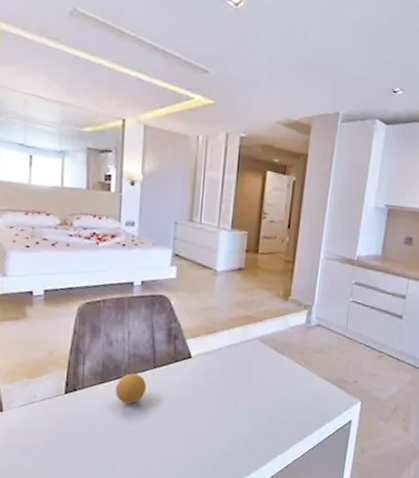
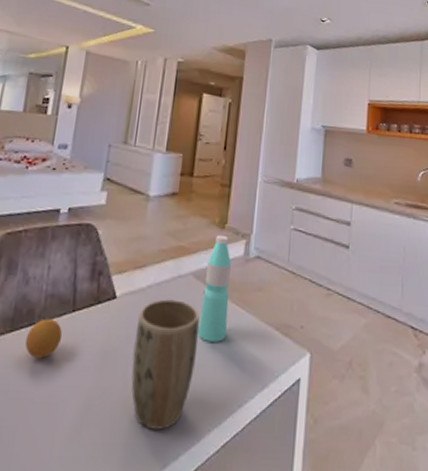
plant pot: none [208,359,266,456] -> present [131,299,200,430]
water bottle: none [264,305,294,393] -> present [198,234,231,342]

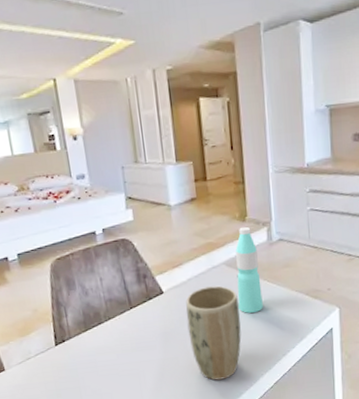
fruit: present [25,318,63,359] -> none [99,317,128,346]

